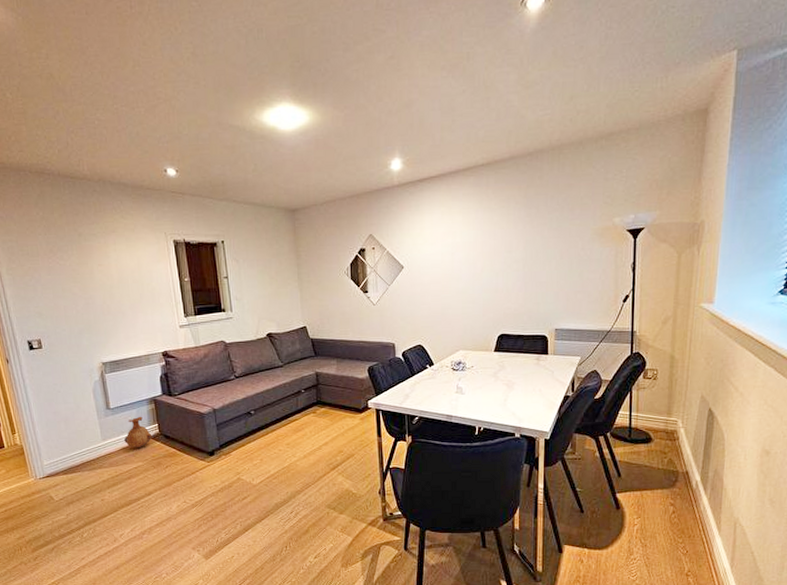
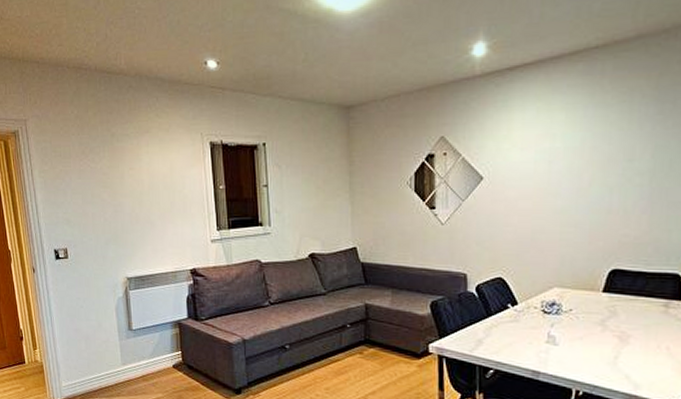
vase: present [124,416,153,448] -> none [145,341,175,377]

